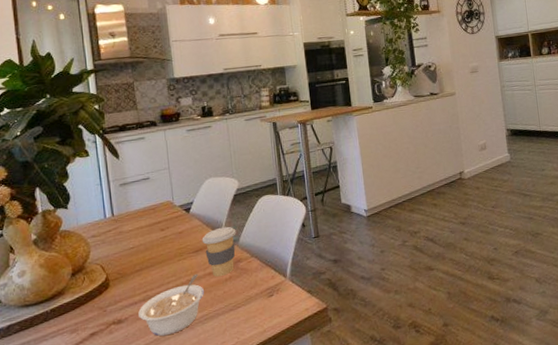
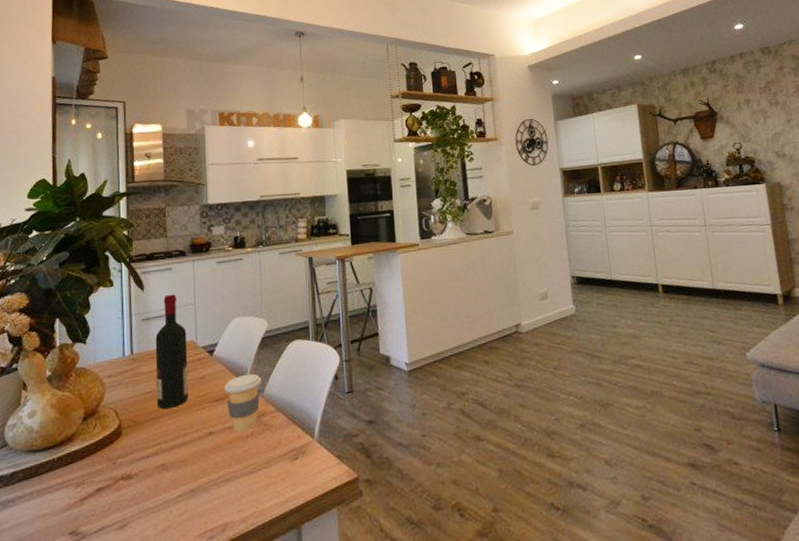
wine bottle: none [134,160,169,262] -> present [155,294,188,410]
legume: present [138,273,205,337] -> none [150,426,223,499]

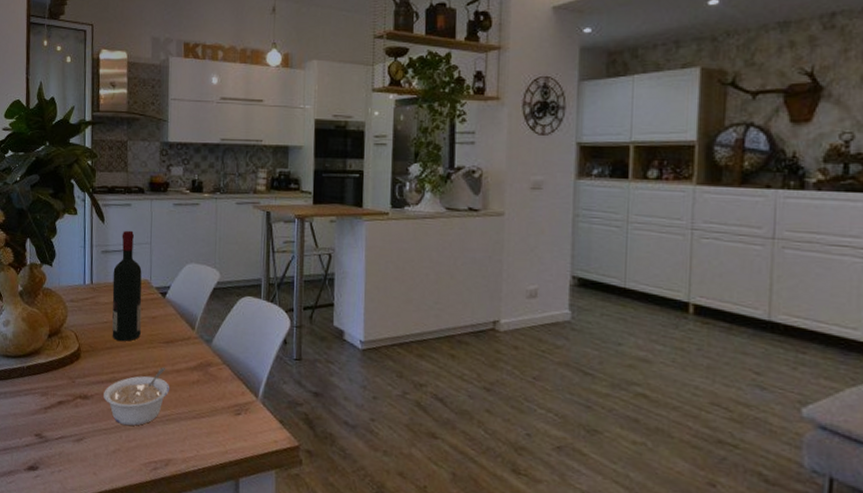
legume: none [150,426,223,499] -> present [103,367,170,426]
coffee cup: present [224,373,262,432] -> none [174,322,211,377]

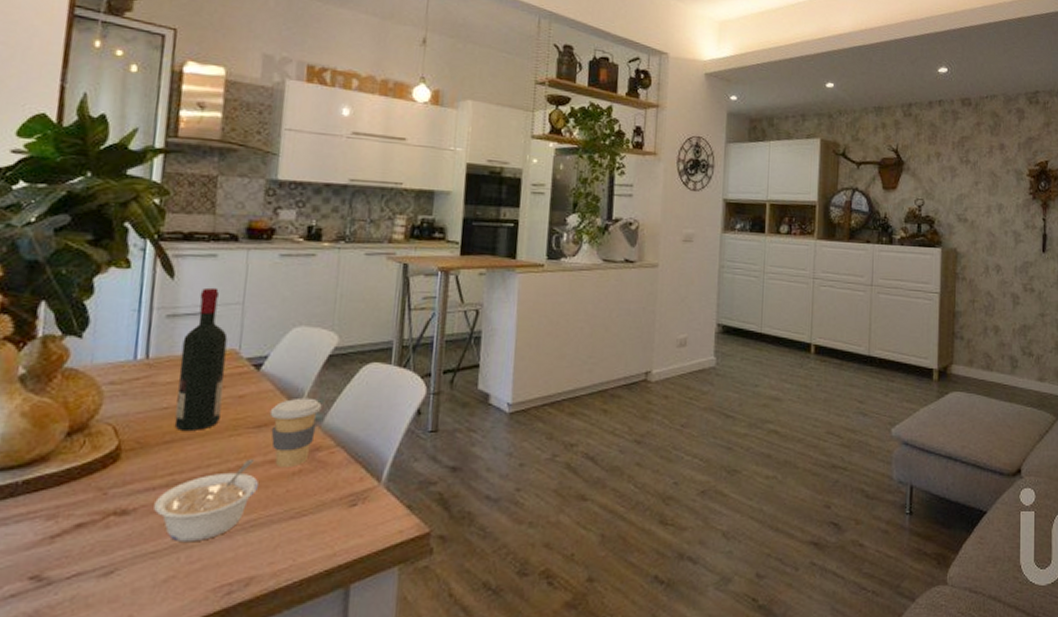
coffee cup: none [174,322,211,377] -> present [269,397,322,467]

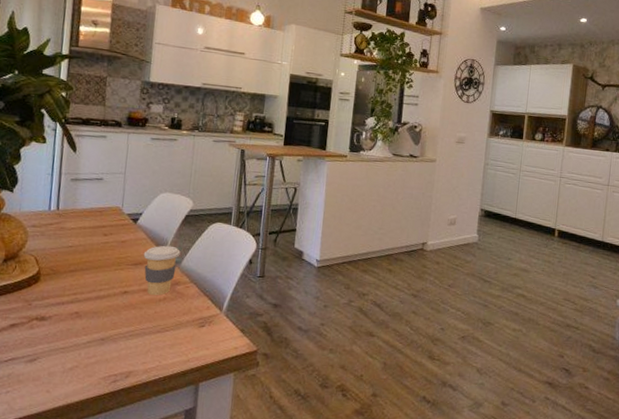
legume: present [154,458,260,543] -> none [63,287,136,344]
wine bottle: present [174,287,228,432] -> none [77,160,114,265]

